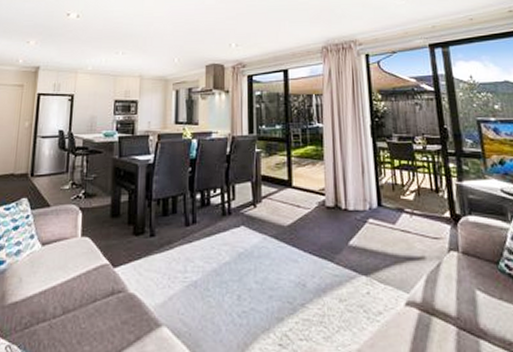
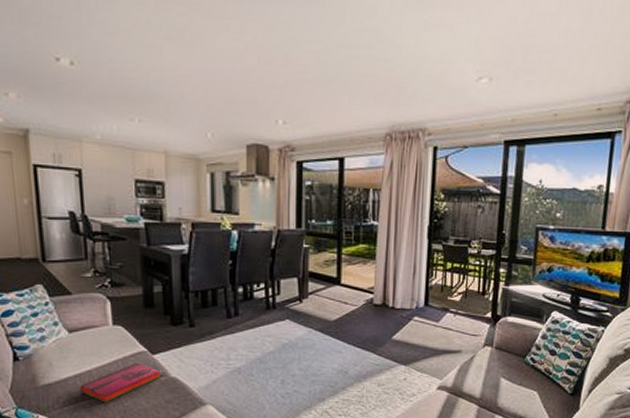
hardback book: none [43,277,119,324] -> present [80,362,160,403]

